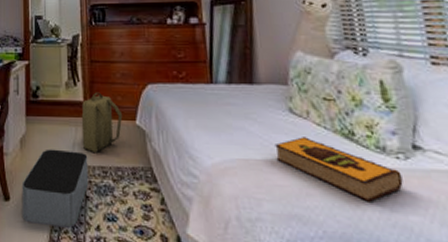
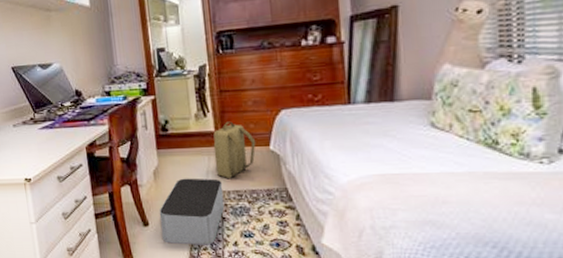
hardback book: present [275,137,403,202] -> none [413,149,543,205]

